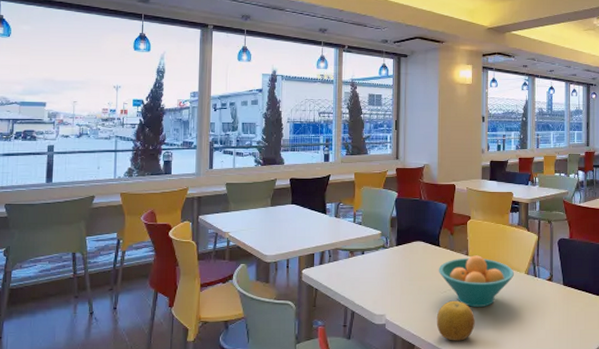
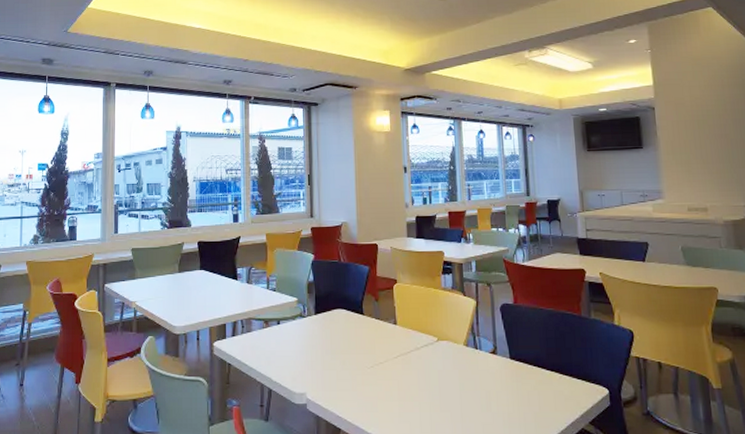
fruit: present [436,300,475,341] -> none [364,377,409,424]
fruit bowl: present [438,255,514,307] -> none [363,324,451,385]

